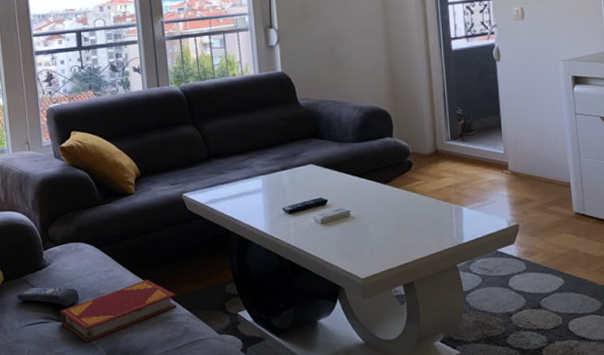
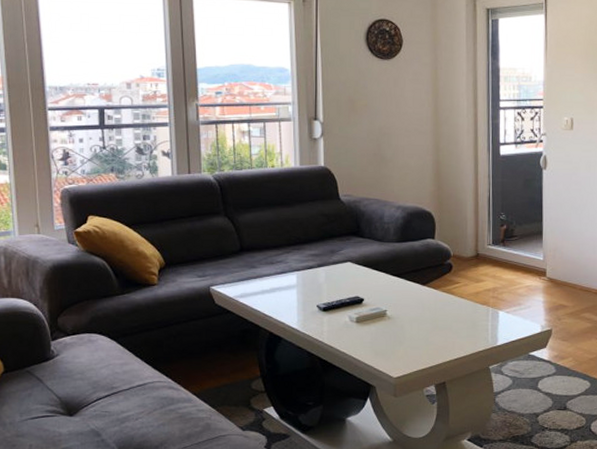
remote control: present [16,287,80,307] -> none [18,379,91,400]
hardback book: present [60,280,177,343] -> none [68,374,199,438]

